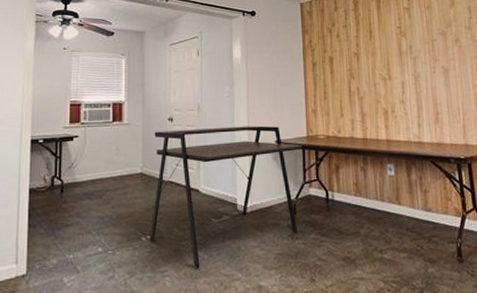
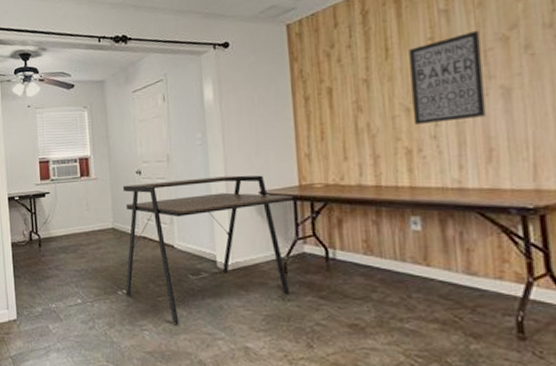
wall art: none [385,25,434,91] -> present [409,30,486,125]

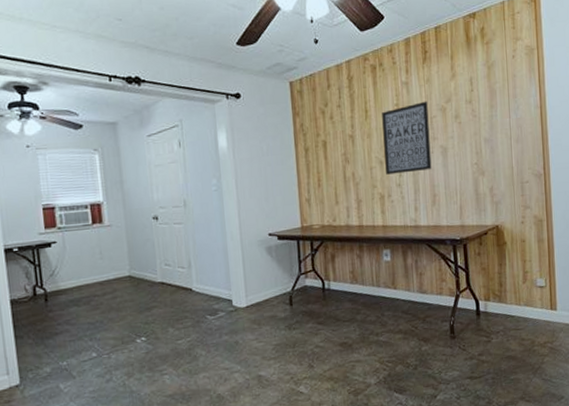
desk: present [122,175,294,324] -> none [139,218,297,364]

